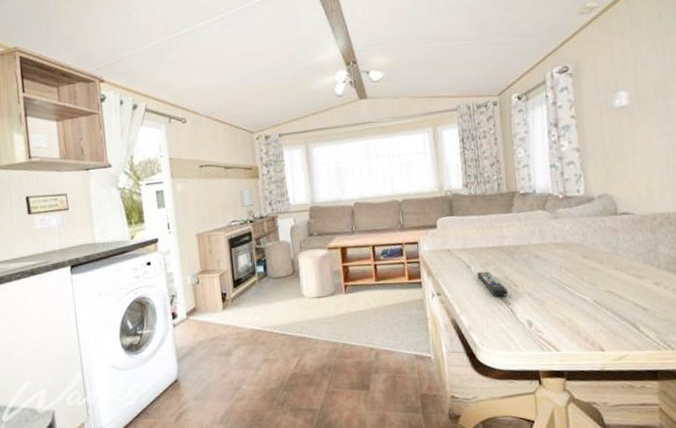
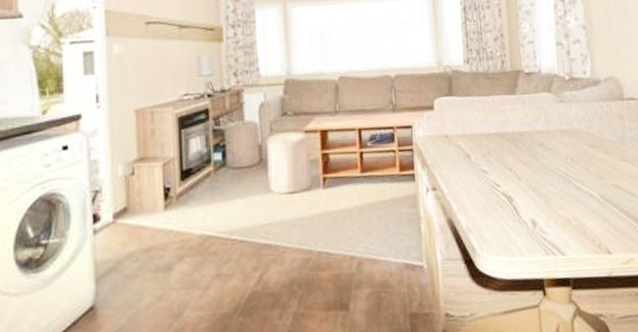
remote control: present [477,271,508,297] -> none [477,161,511,192]

